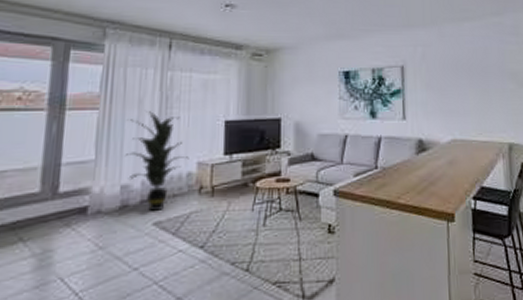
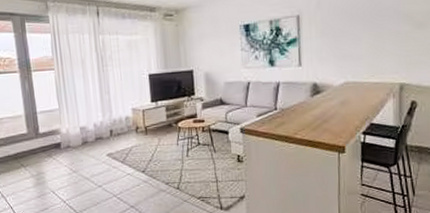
indoor plant: present [124,111,189,211] -> none [76,69,126,146]

